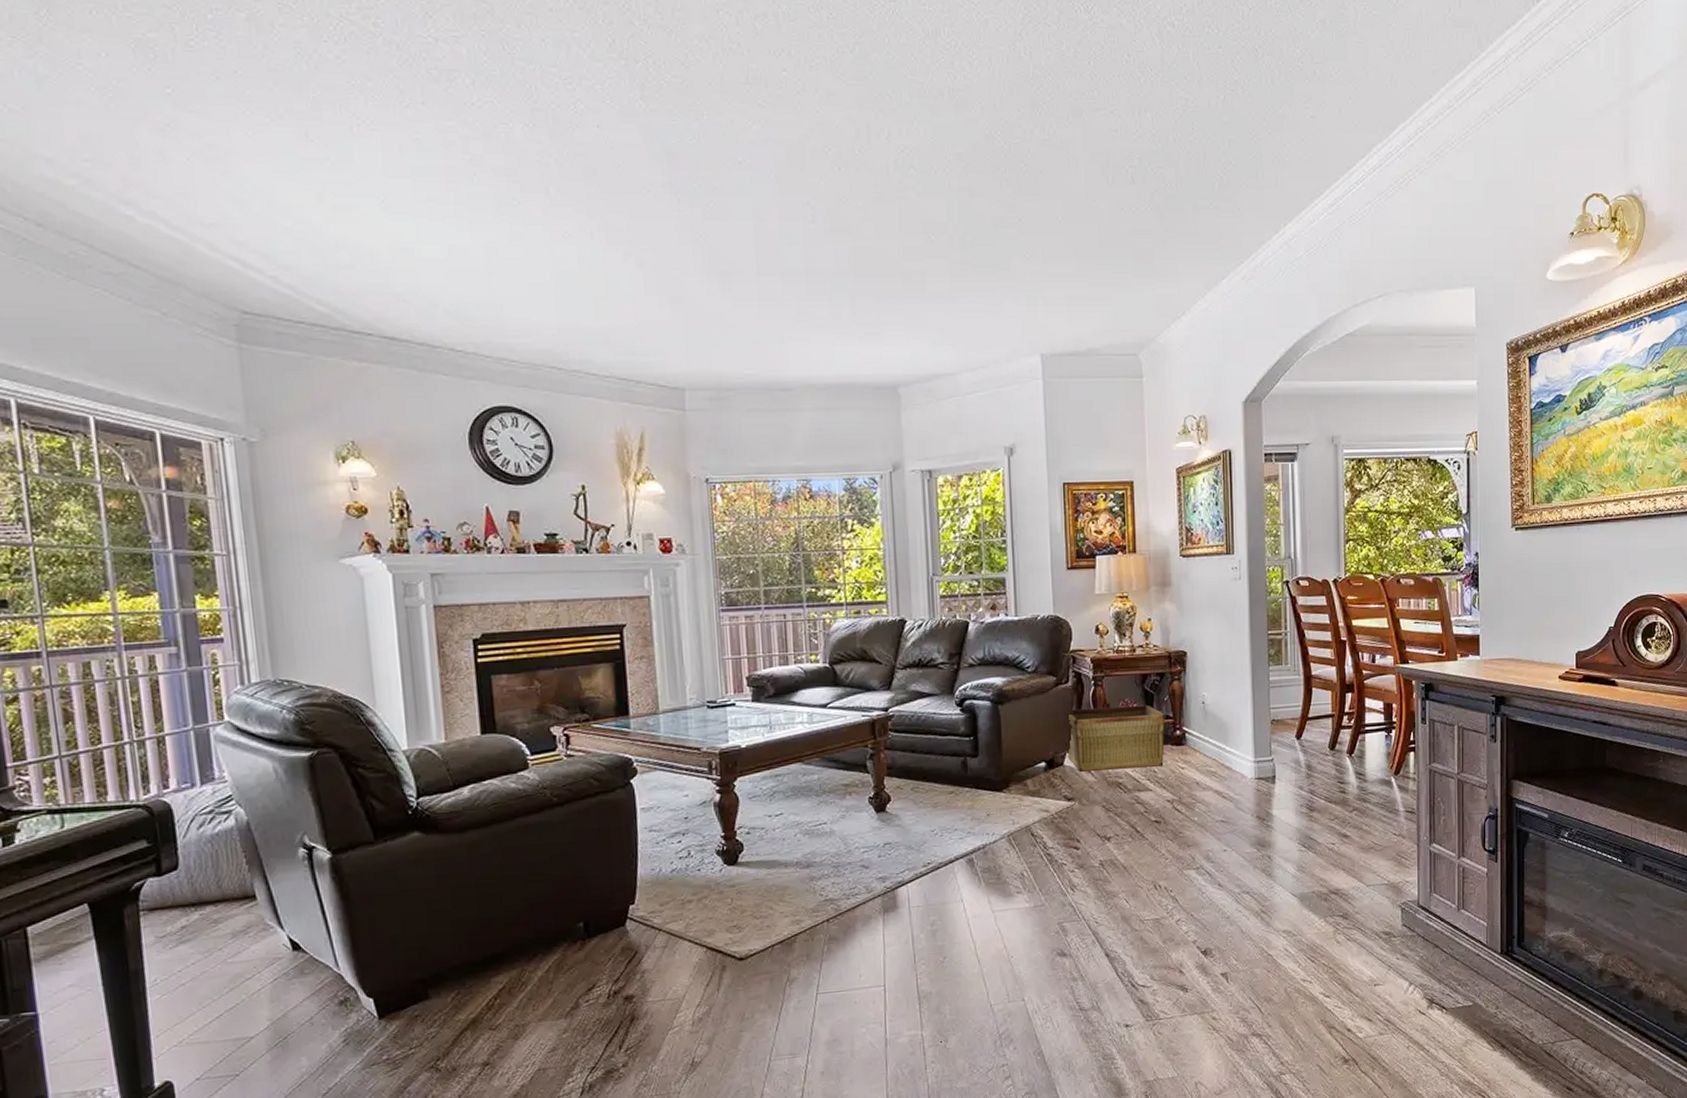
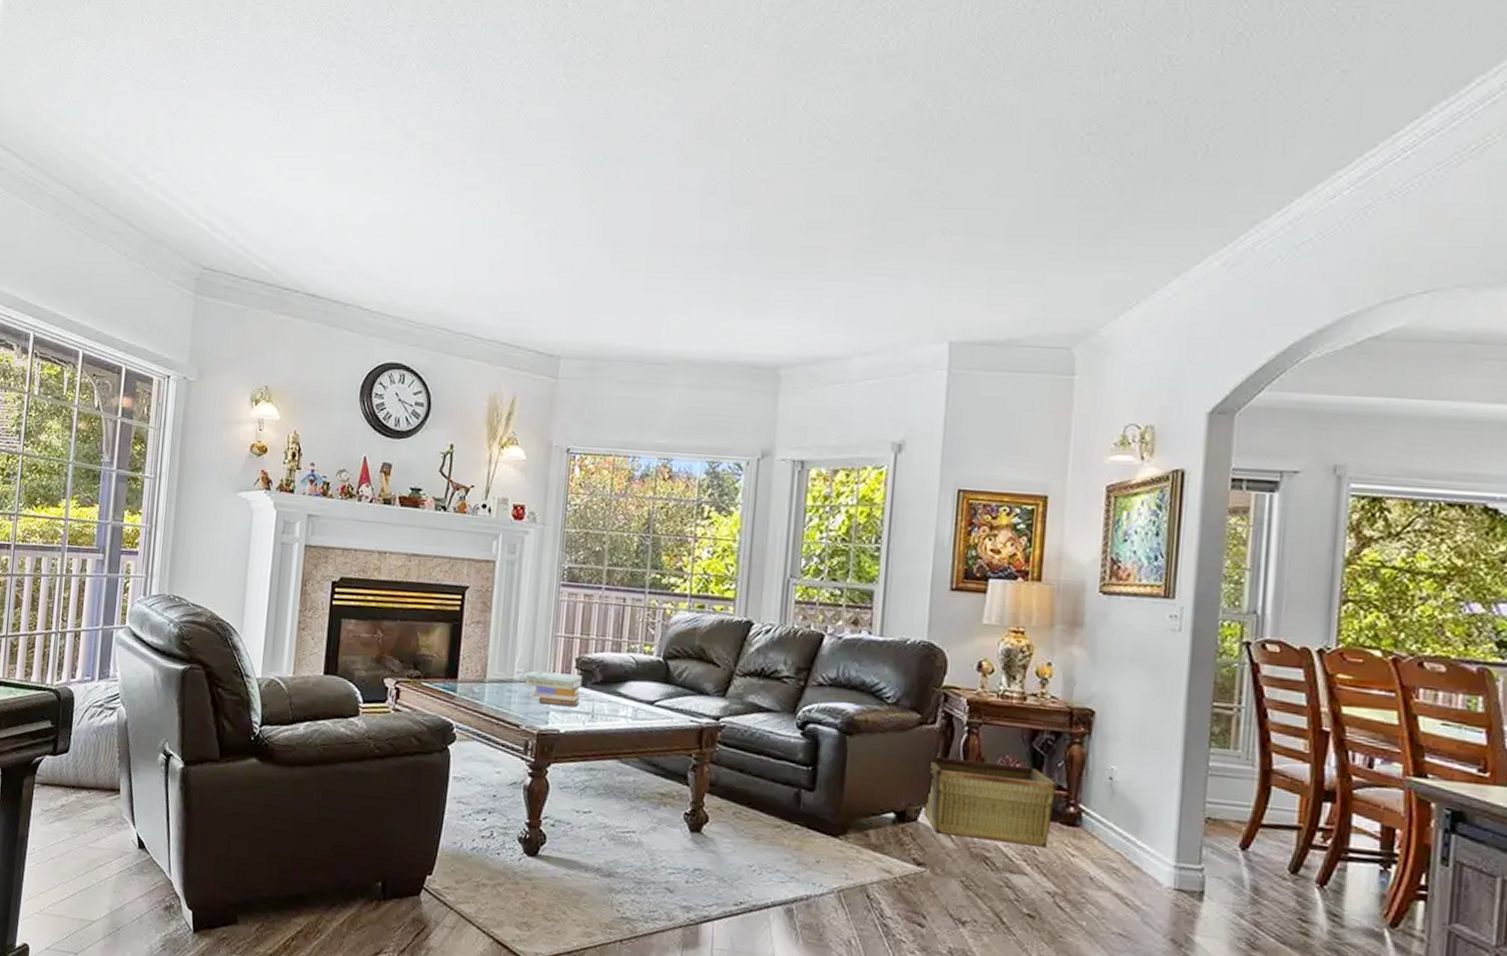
books: none [695,692,756,725] -> present [522,670,583,708]

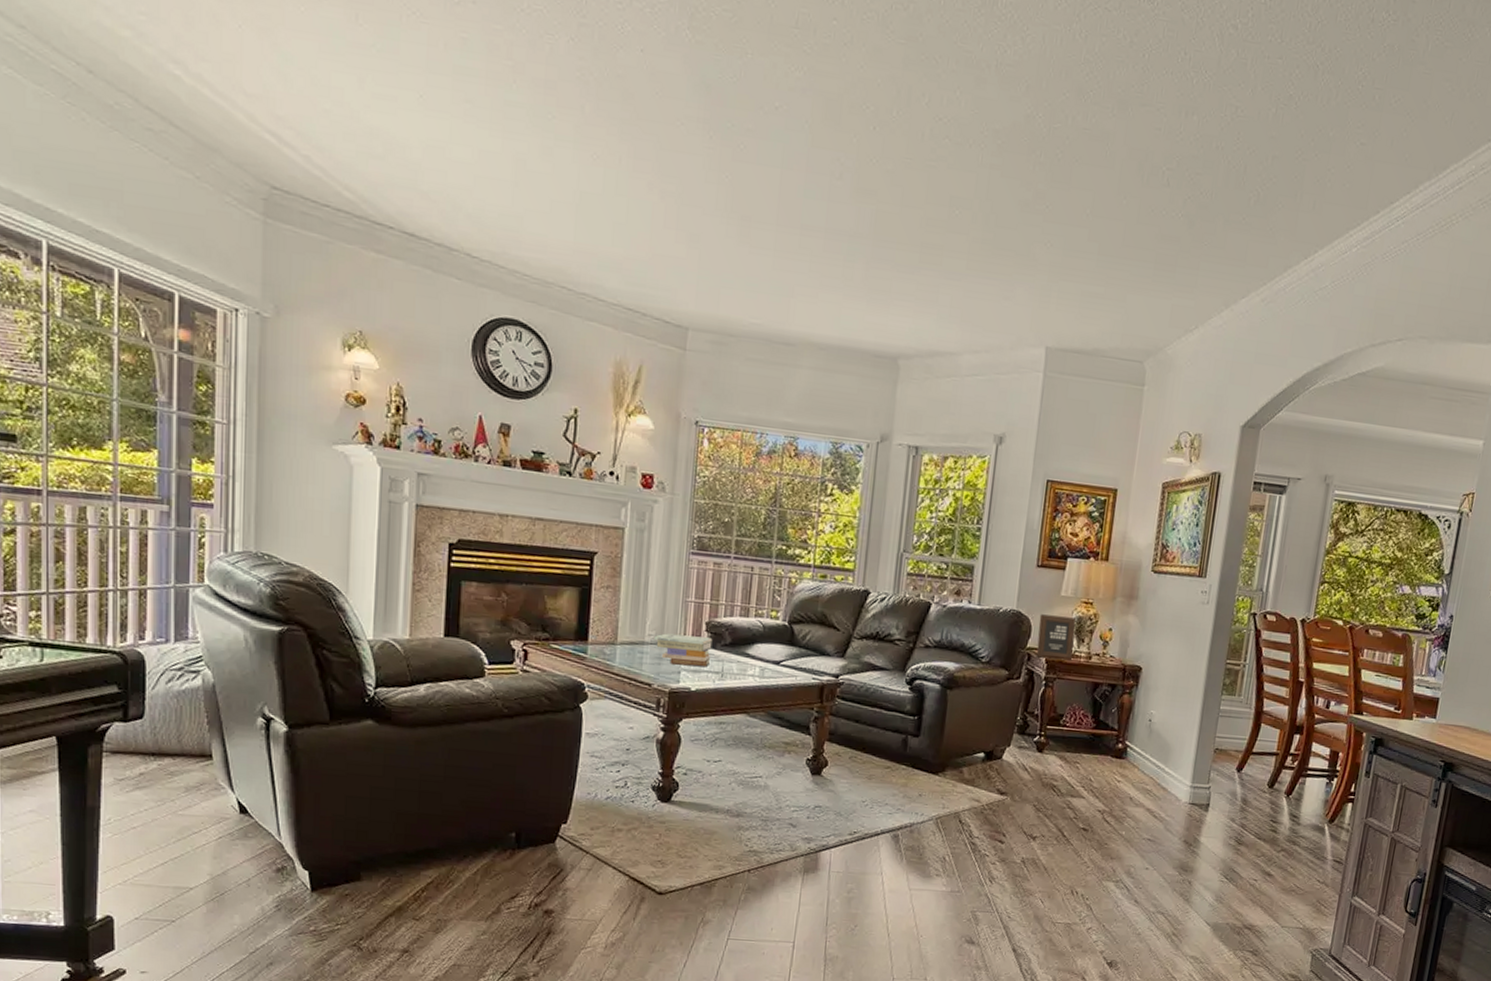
hamper: present [923,756,1059,847] -> none [1007,705,1112,776]
picture frame: none [954,646,1004,703] -> present [1036,614,1076,661]

